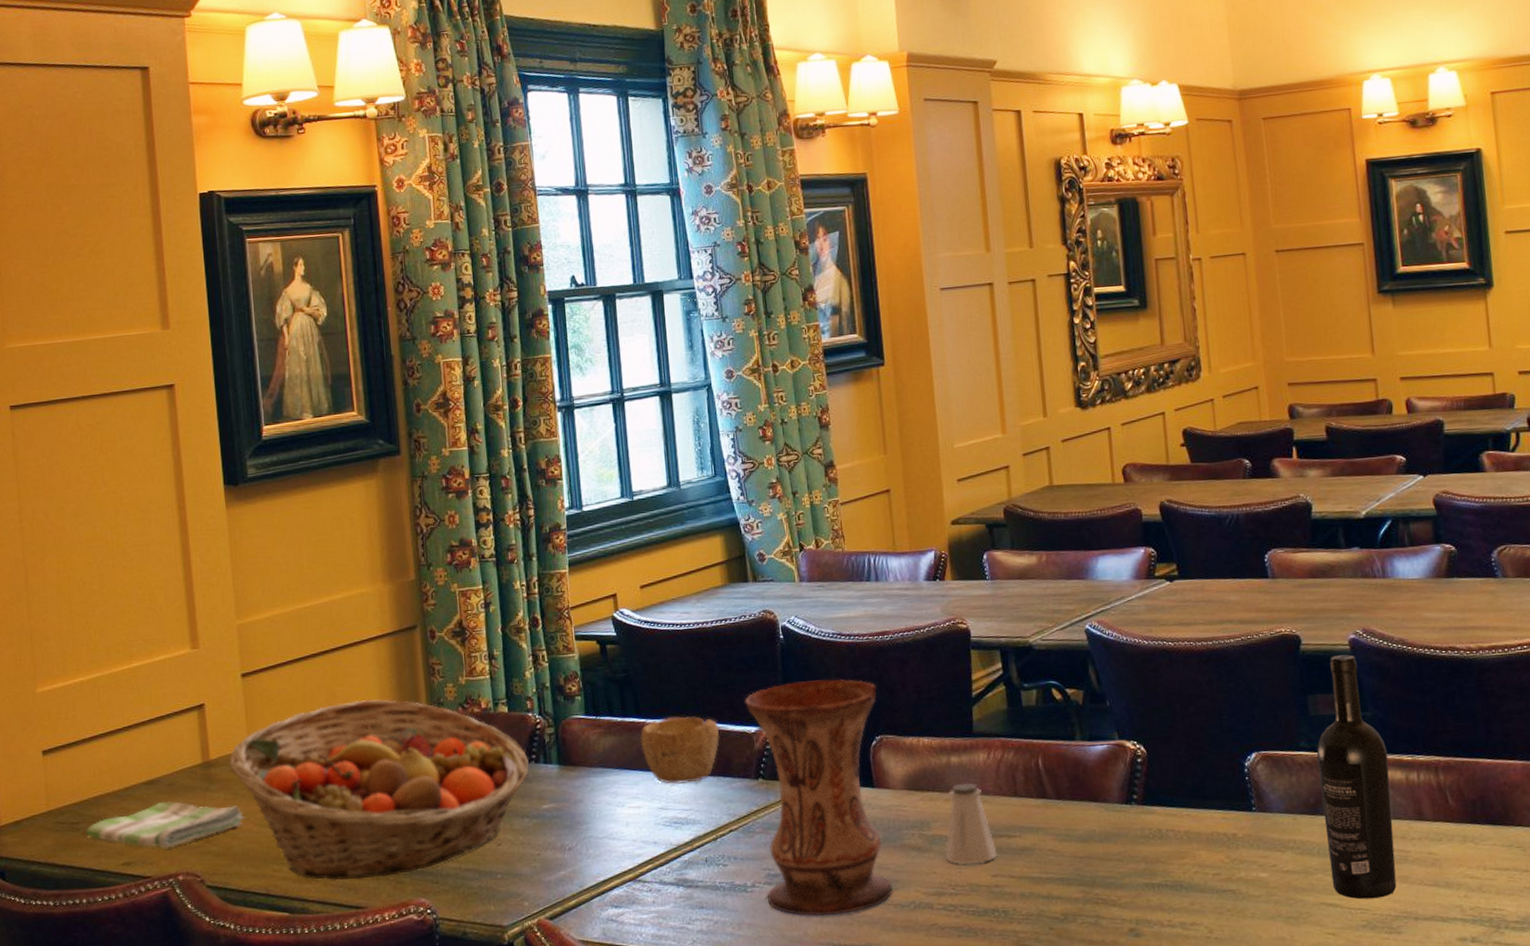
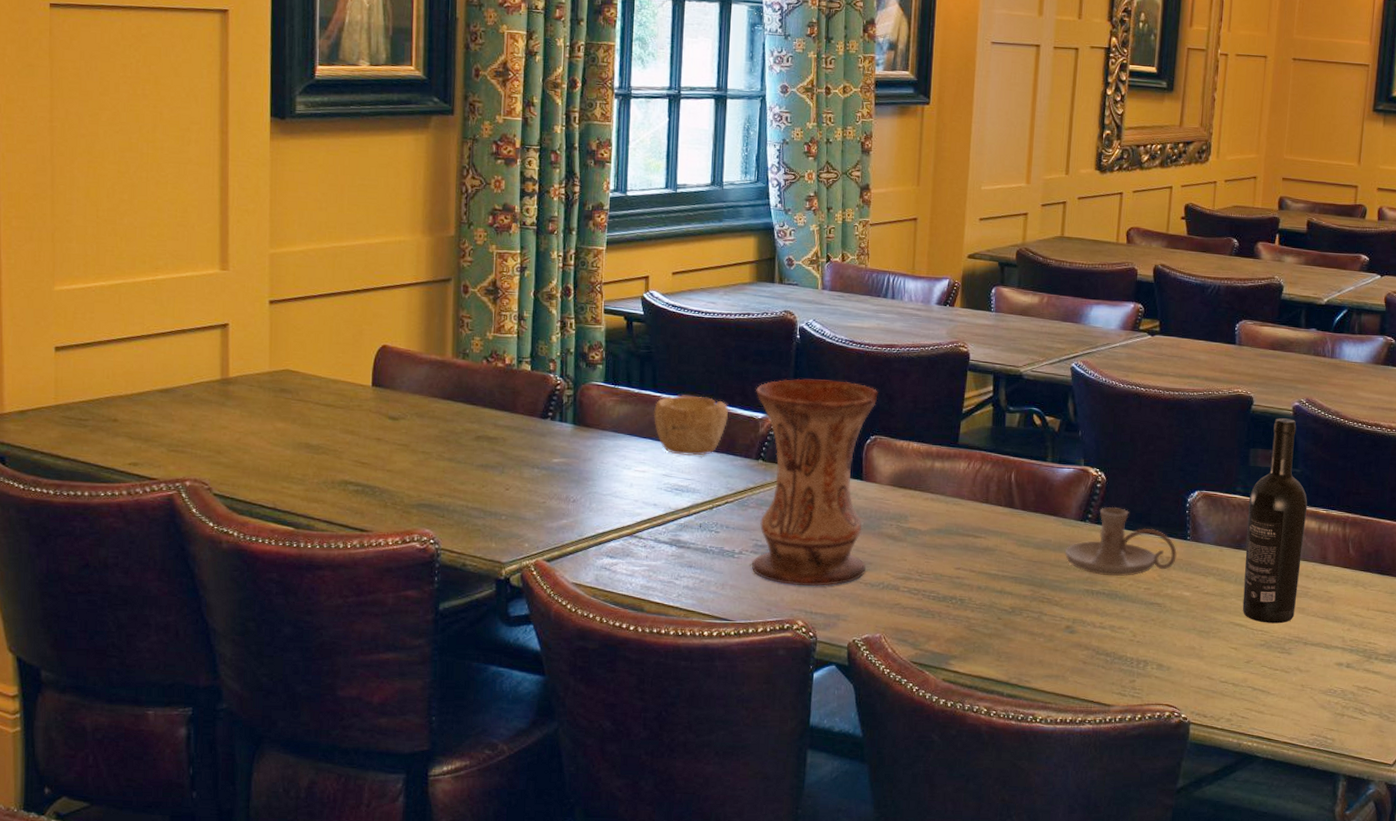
dish towel: present [85,800,244,848] -> none [93,410,258,455]
fruit basket: present [230,699,529,881] -> none [249,340,545,506]
saltshaker: present [945,782,997,864] -> none [916,486,963,557]
candle holder: none [1114,782,1244,865] -> present [1065,506,1177,577]

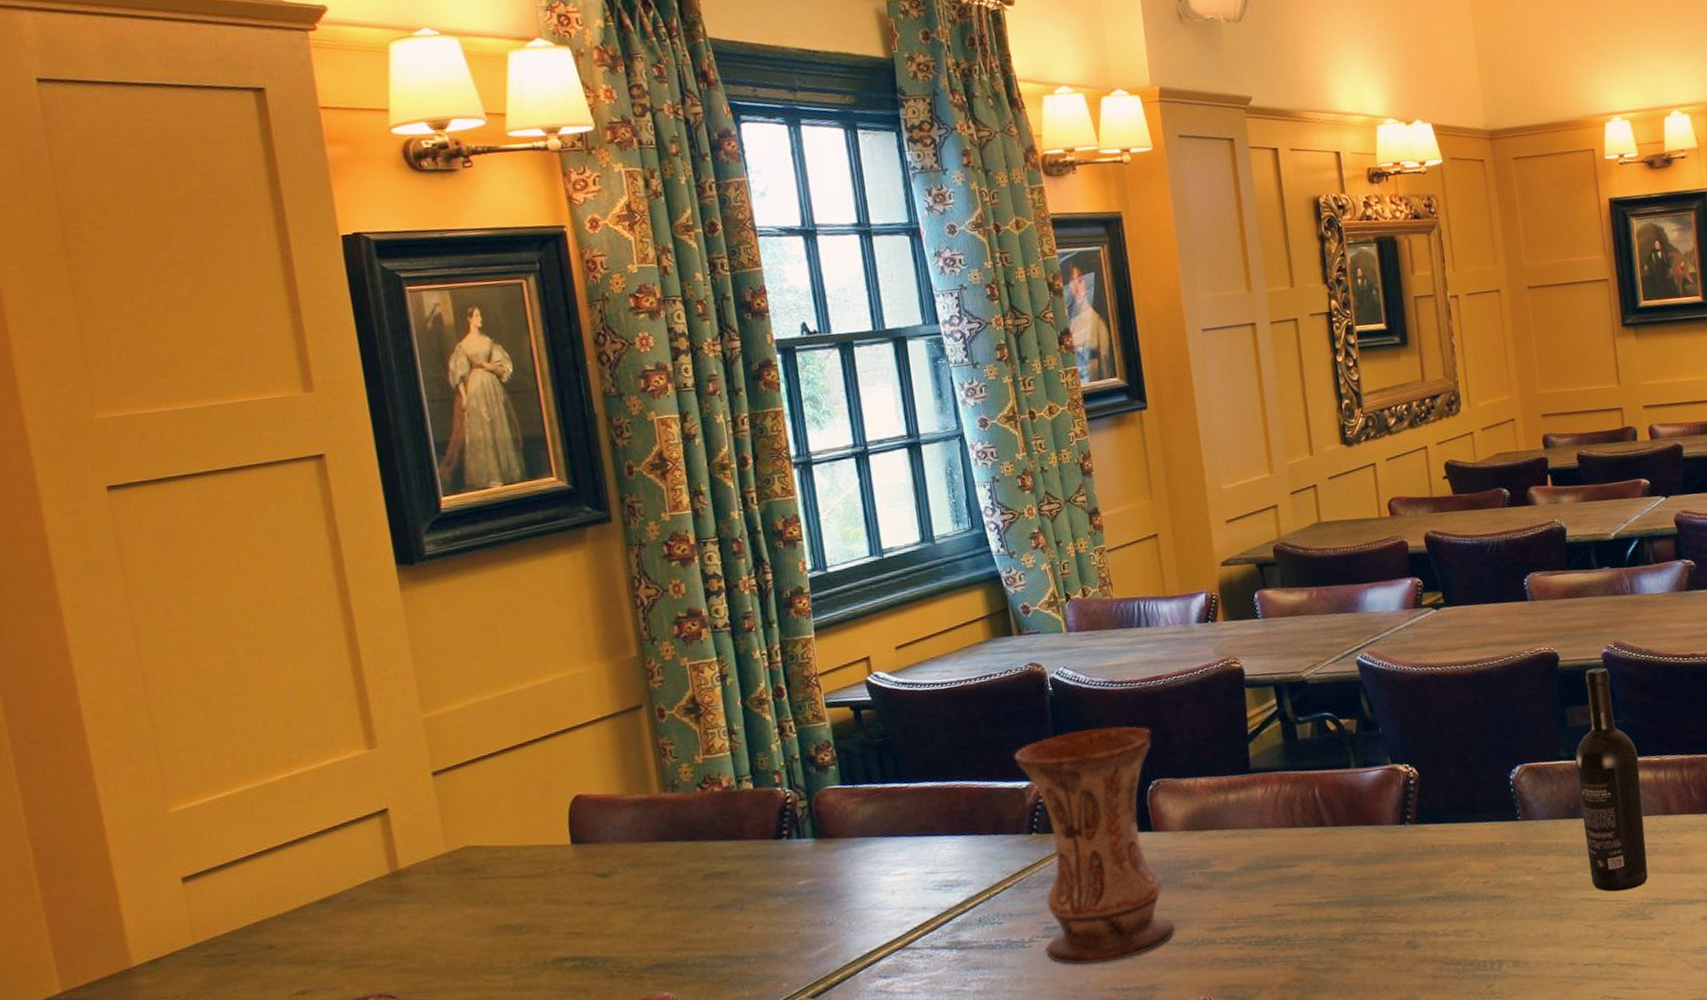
bowl: present [653,395,729,456] -> none [902,776,989,847]
candle holder: present [1065,506,1177,577] -> none [1389,801,1511,879]

